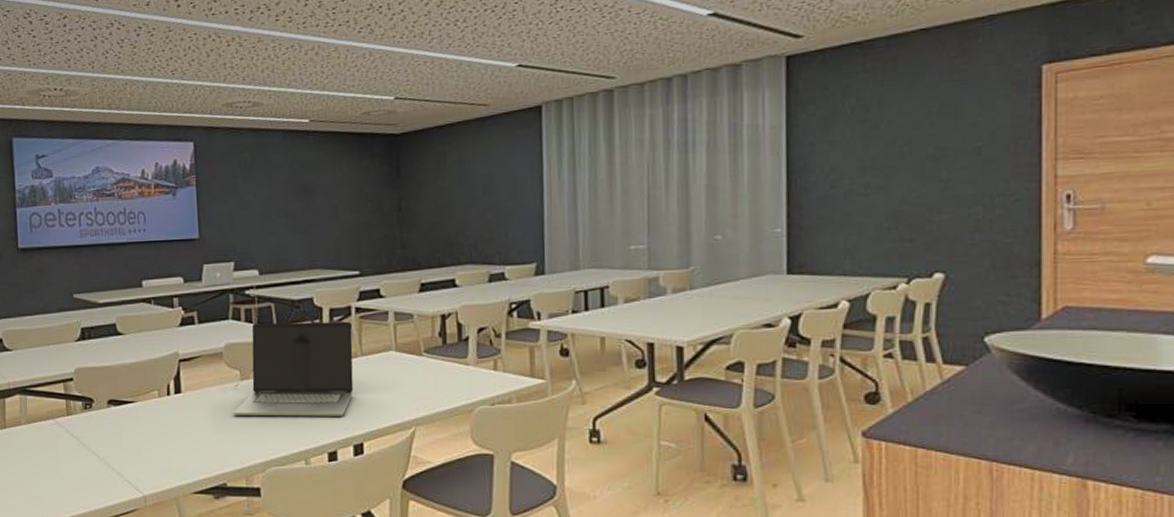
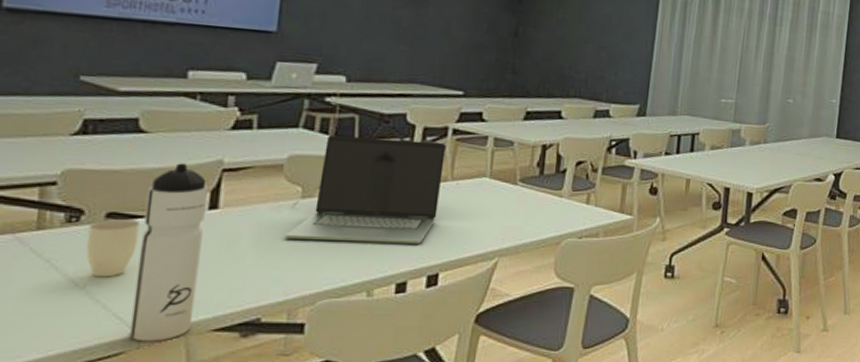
mug: none [98,404,132,451] -> present [86,218,140,277]
water bottle: none [130,357,179,501] -> present [128,163,209,342]

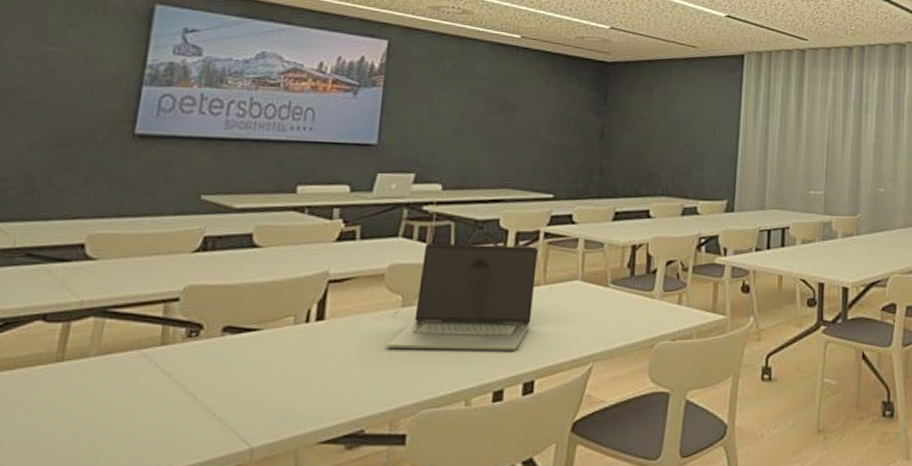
mug: present [86,218,140,277] -> none [204,332,253,391]
water bottle: present [128,163,209,342] -> none [242,276,316,455]

